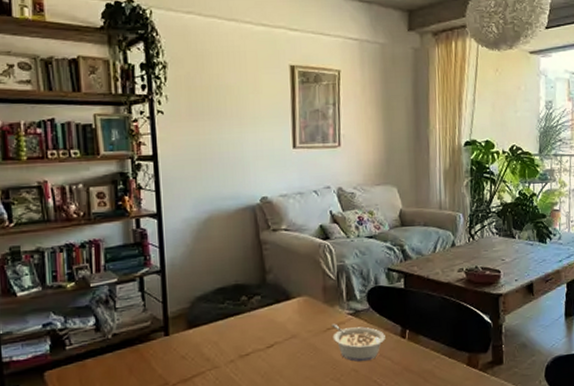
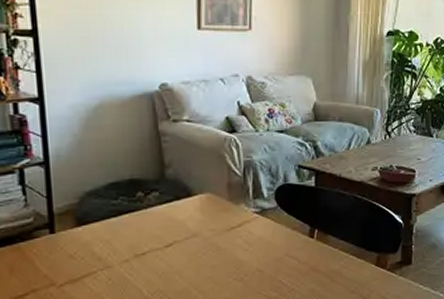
legume: present [332,324,385,362] -> none [236,222,293,262]

